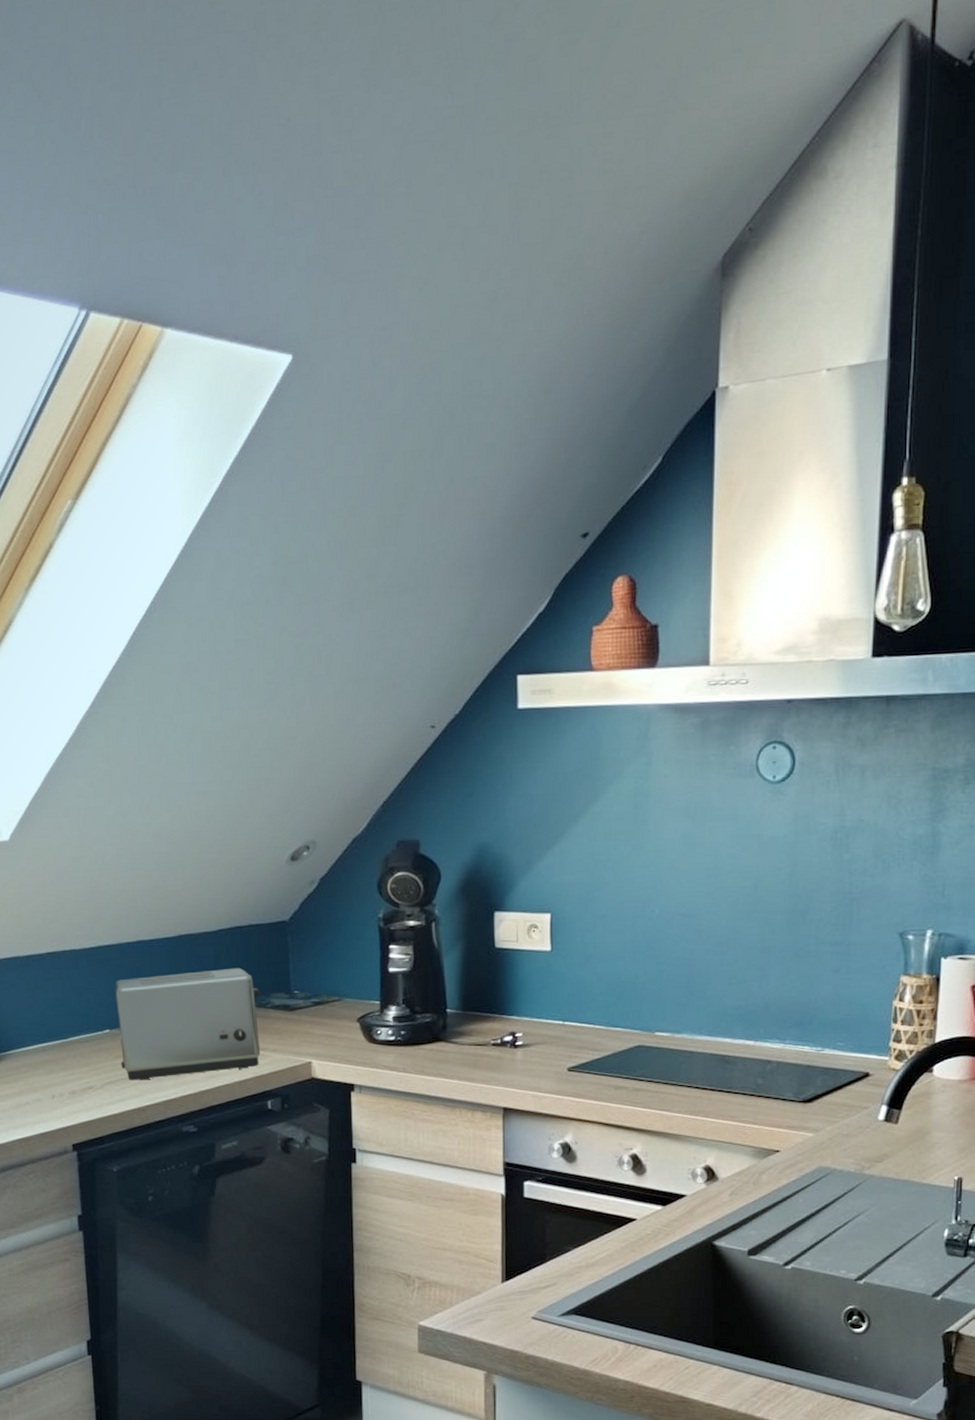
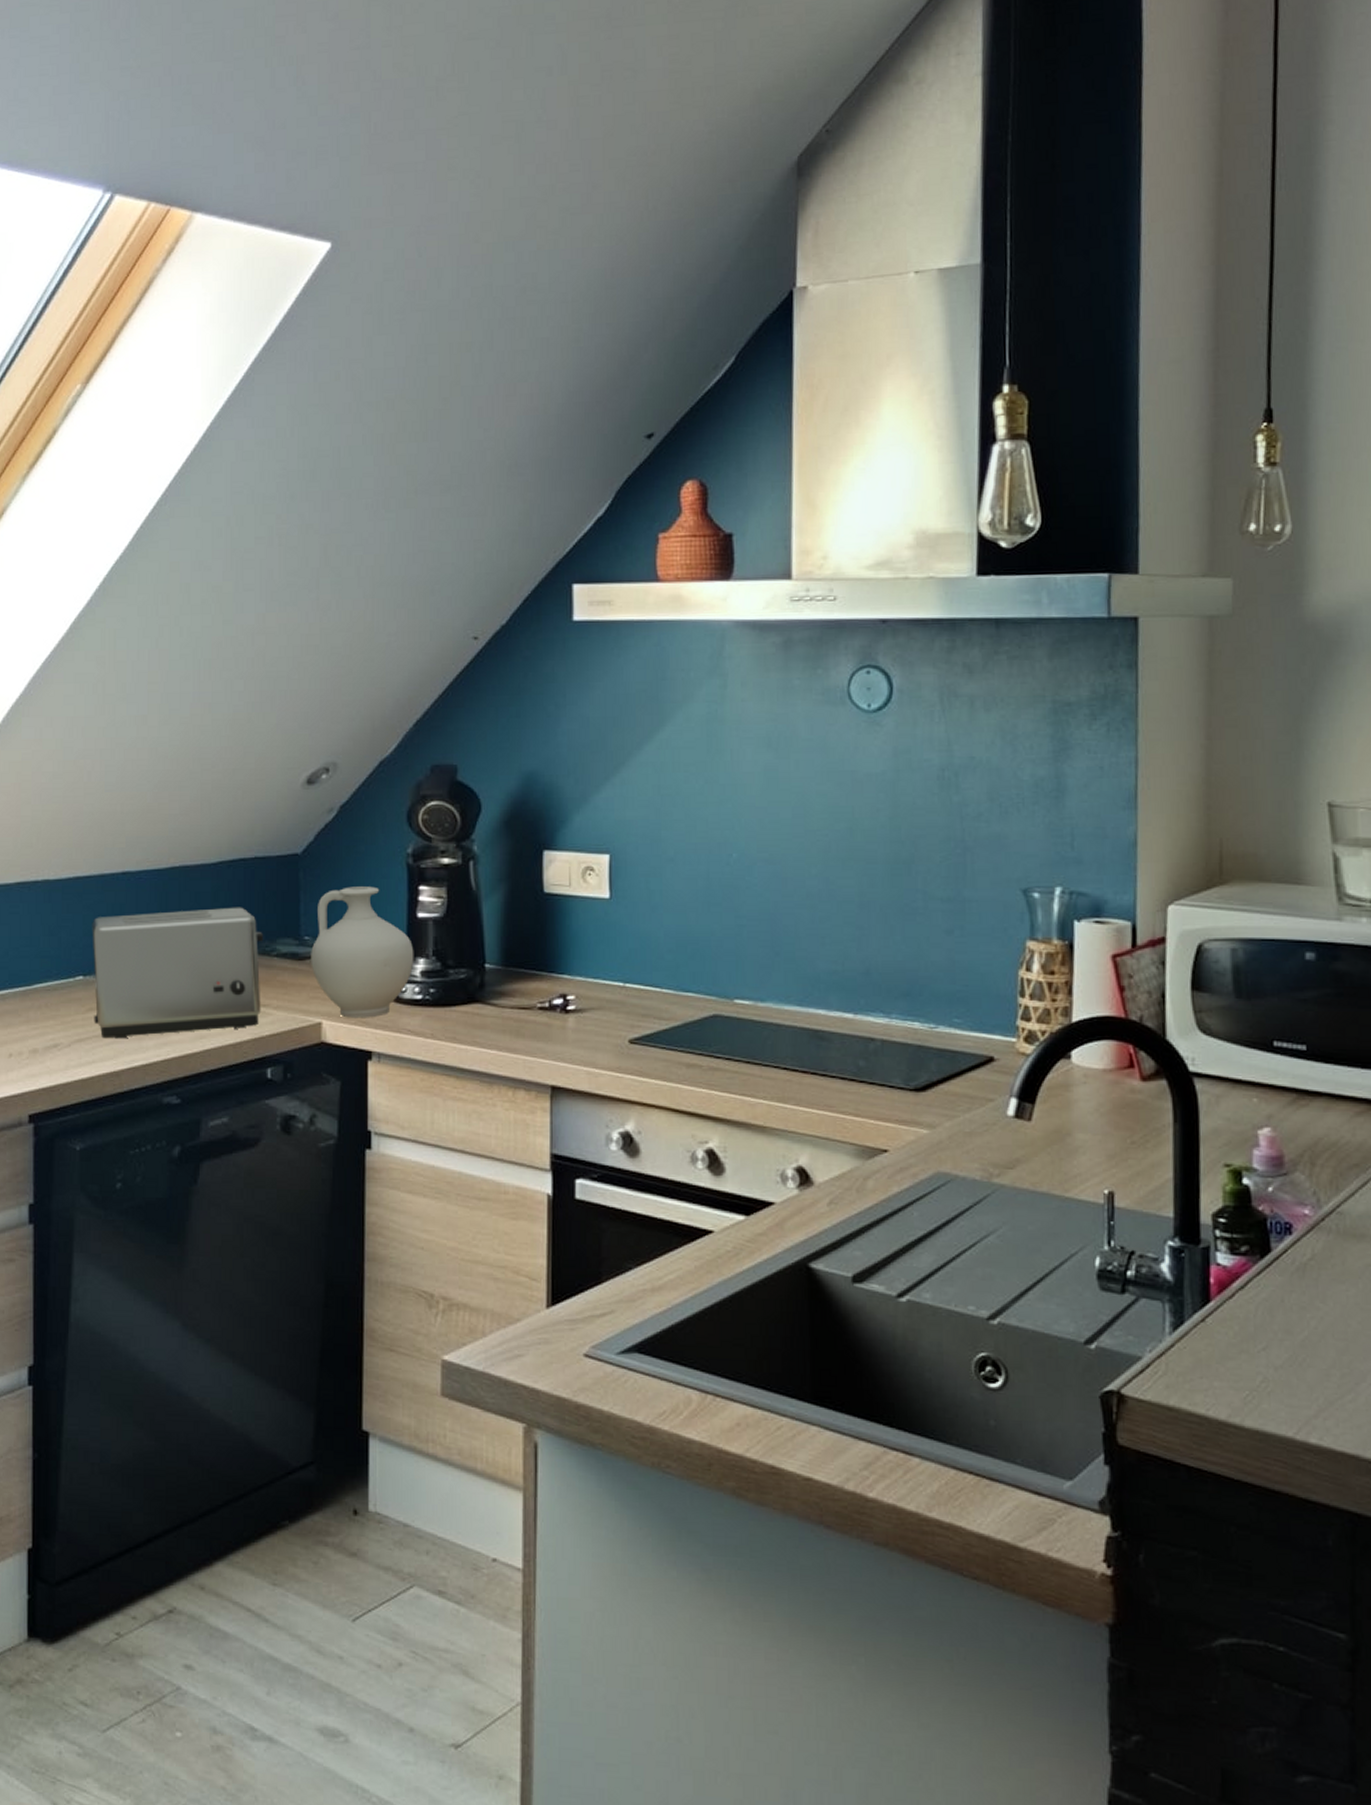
ceramic jug: none [300,947,387,1058] -> present [311,886,414,1018]

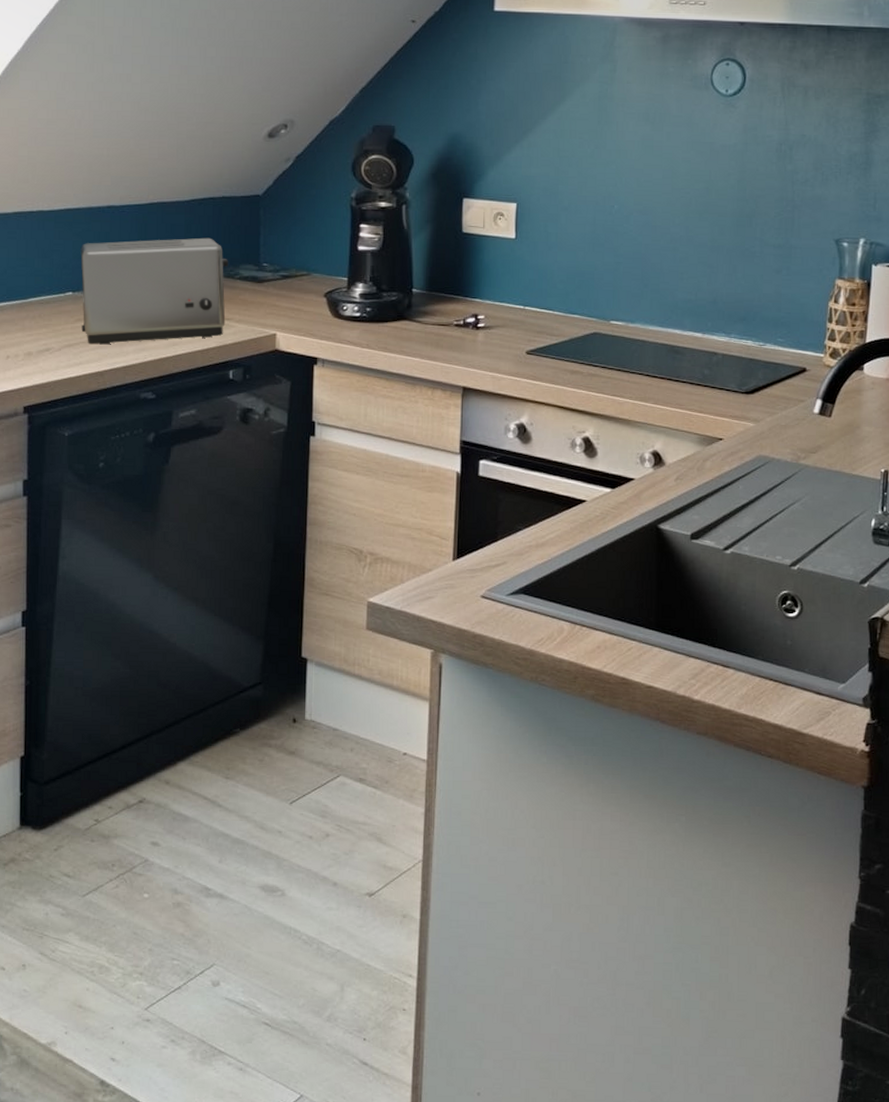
ceramic jug: present [311,886,414,1018] -> none [268,223,355,331]

